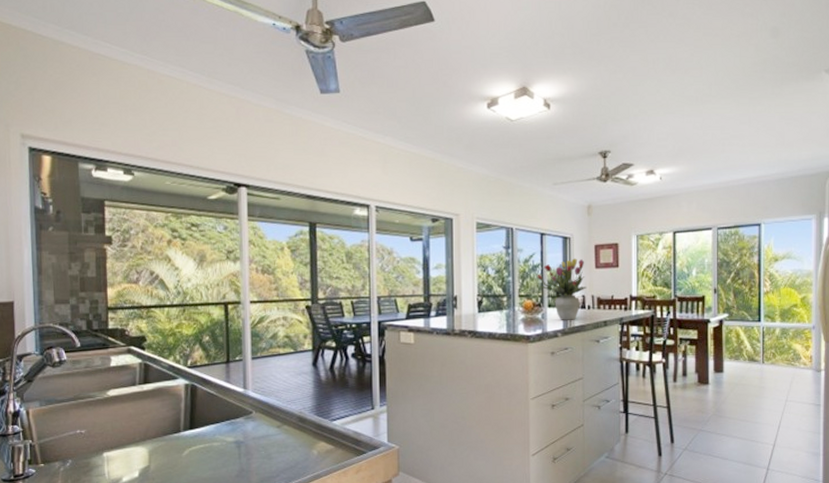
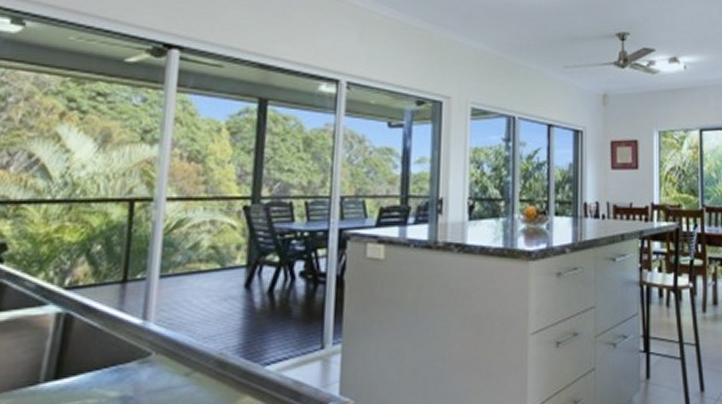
flower arrangement: present [536,258,588,320] -> none [541,156,602,232]

